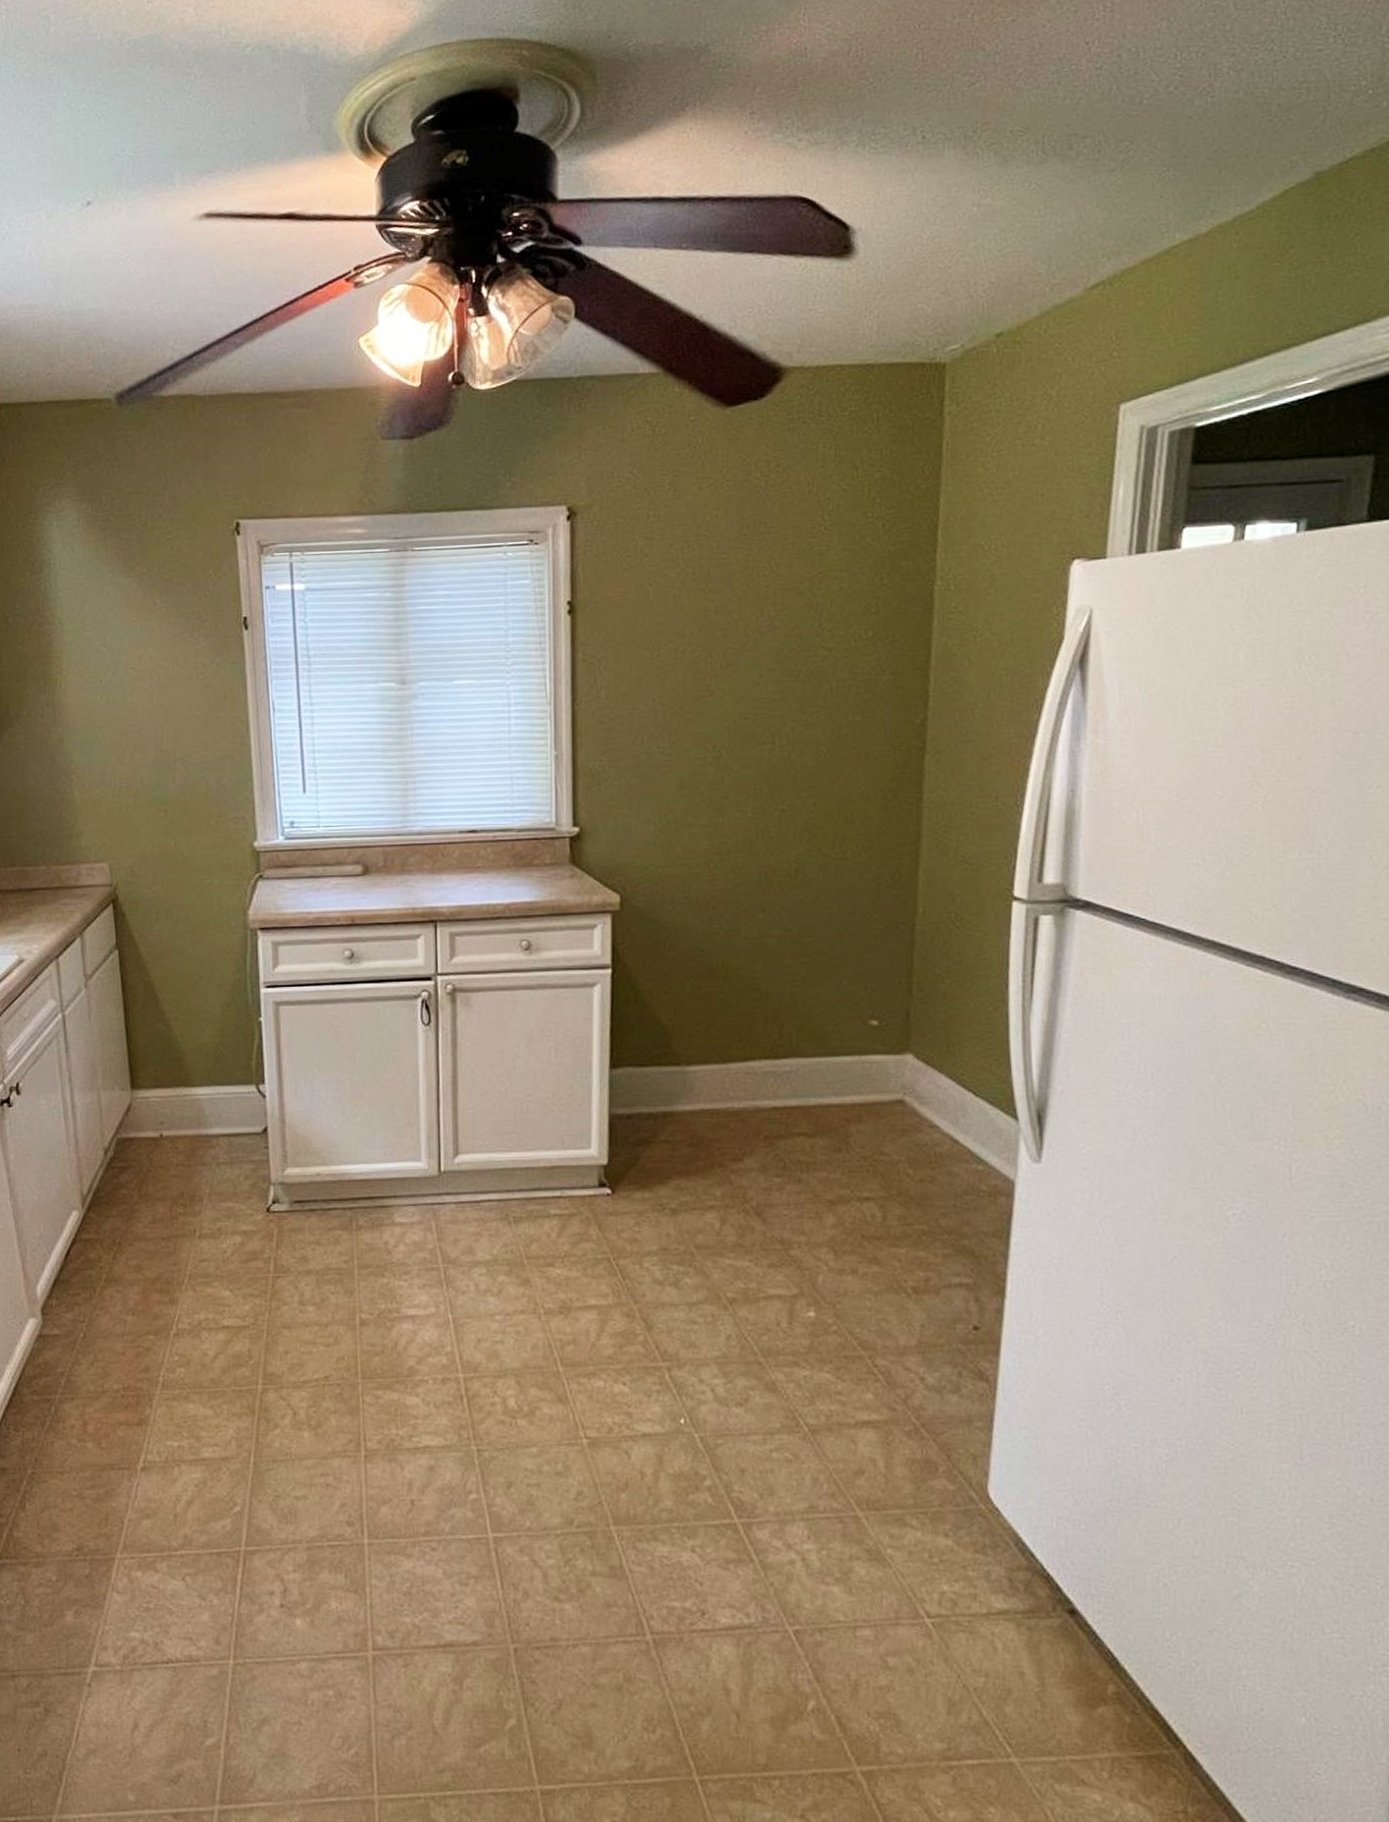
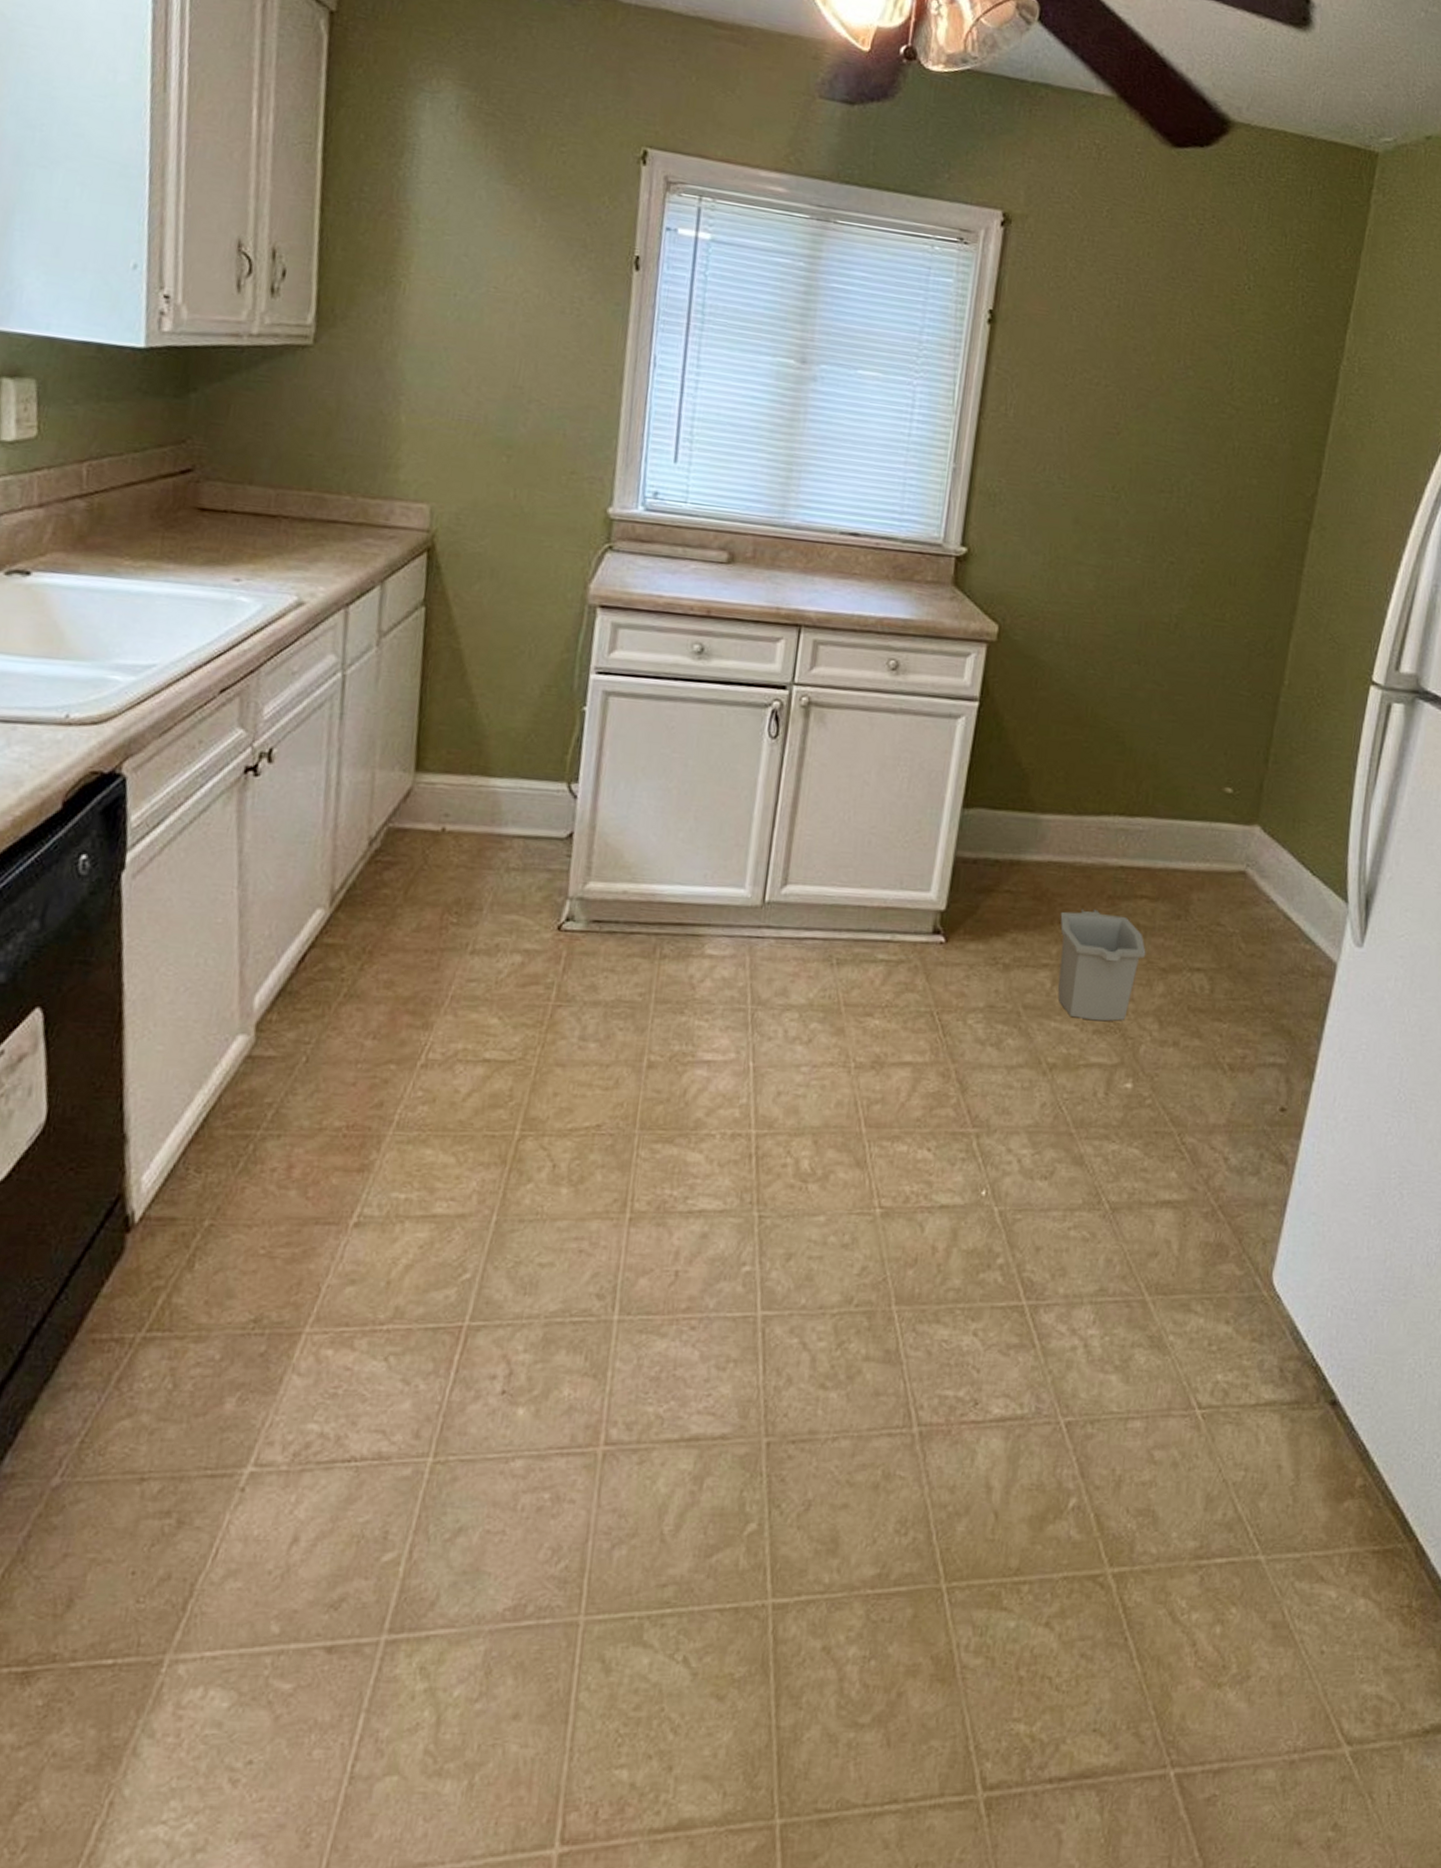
bucket: none [719,1150,811,1255] -> present [1058,908,1146,1022]

